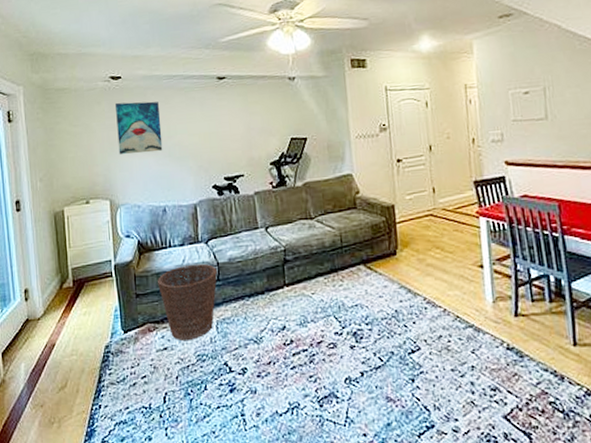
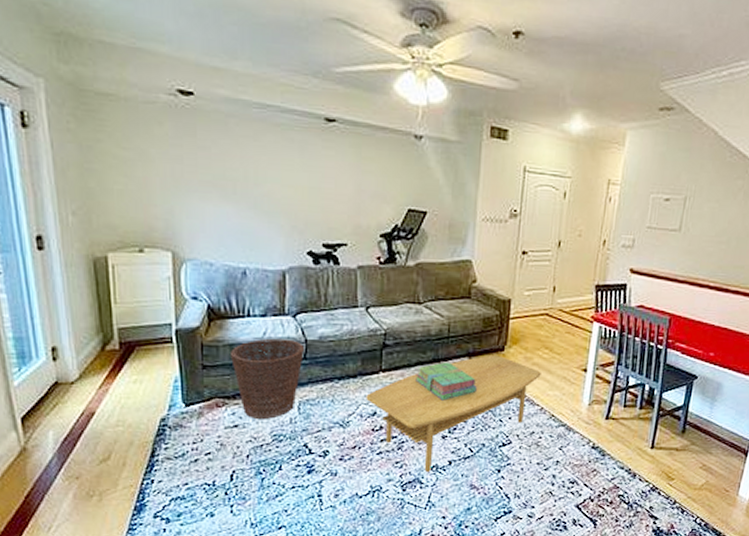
wall art: present [115,101,163,155] -> none [184,127,247,201]
coffee table: none [274,259,437,386] -> present [366,354,541,473]
stack of books: none [317,271,377,310] -> present [415,362,477,401]

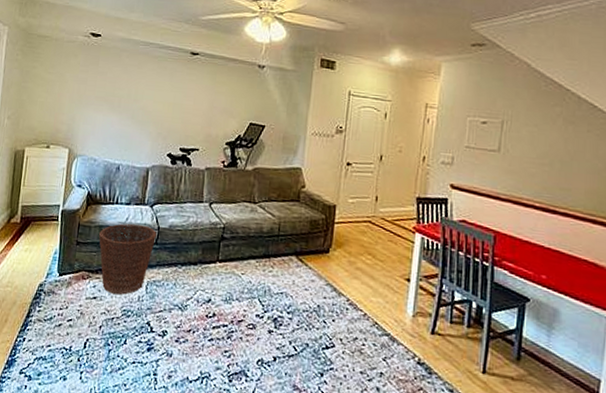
coffee table: present [366,354,541,473] -> none [203,255,364,367]
stack of books: present [415,362,477,401] -> none [247,258,303,296]

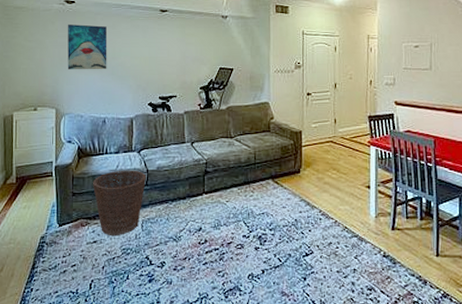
wall art: none [85,58,132,112] -> present [67,24,107,70]

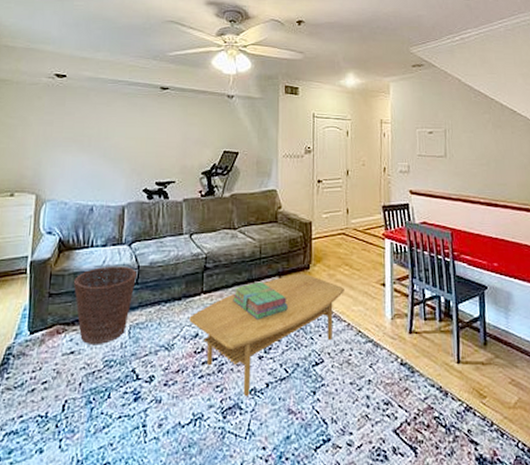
wall art: present [67,24,107,70] -> none [53,99,101,151]
coffee table: none [193,176,332,281] -> present [189,273,344,397]
stack of books: none [231,184,280,217] -> present [233,281,288,320]

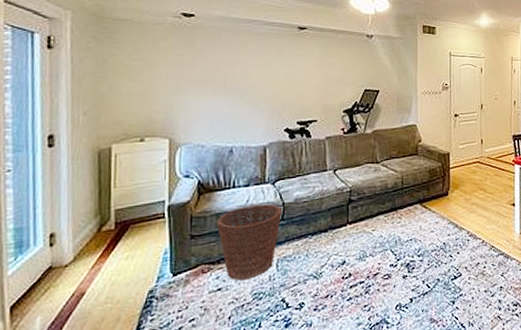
coffee table: present [189,273,344,397] -> none [336,199,479,313]
stack of books: present [233,281,288,320] -> none [377,209,429,244]

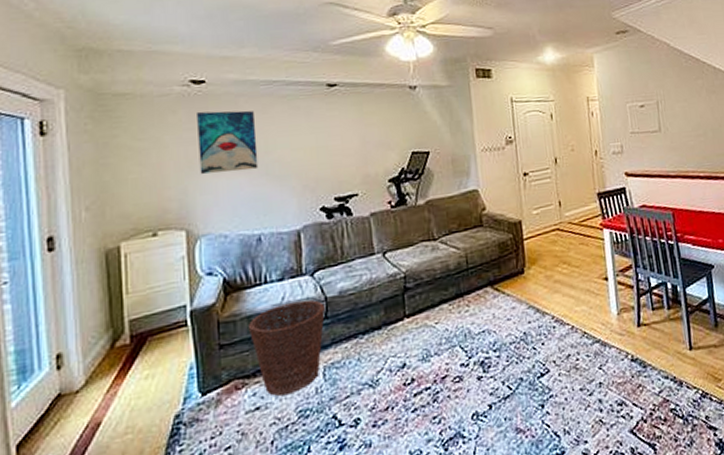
wall art: none [184,40,235,94] -> present [197,110,259,174]

